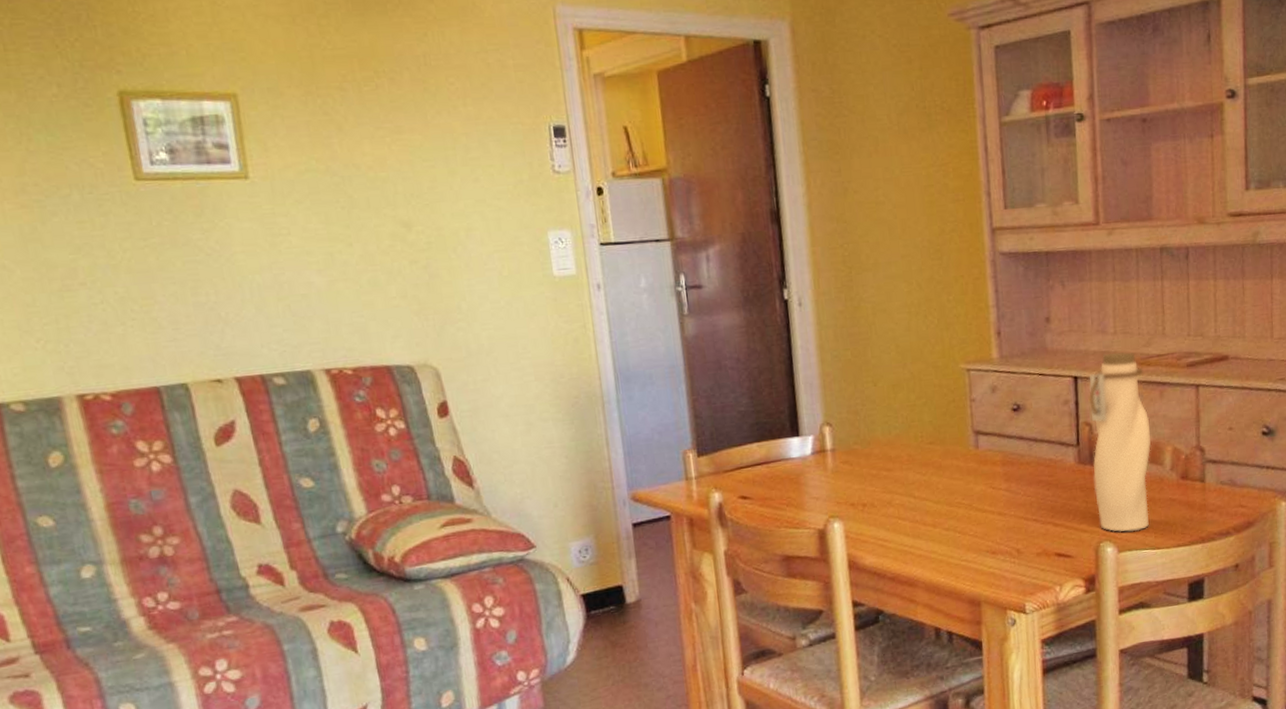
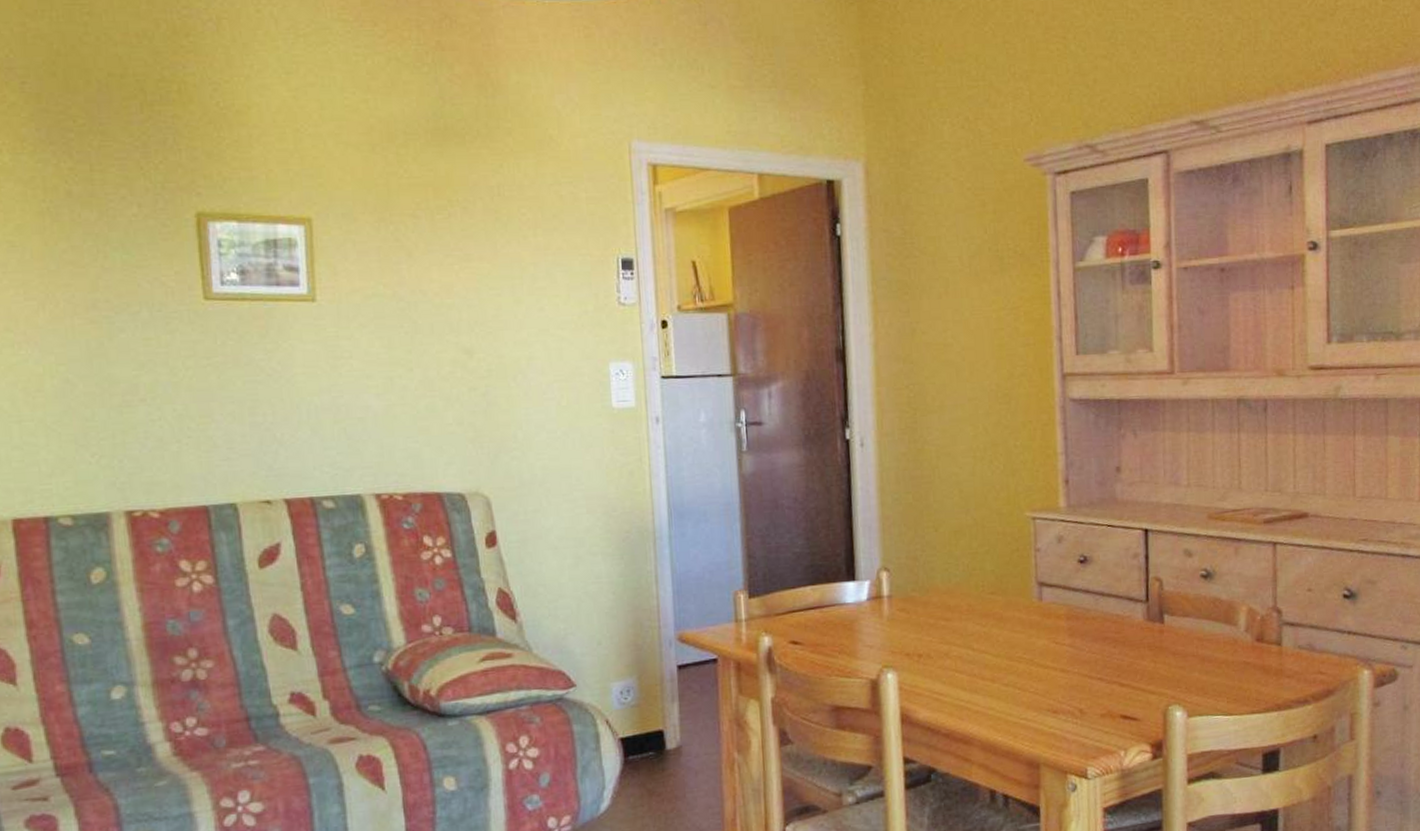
water bottle: present [1089,351,1151,532] -> none [1160,505,1225,695]

